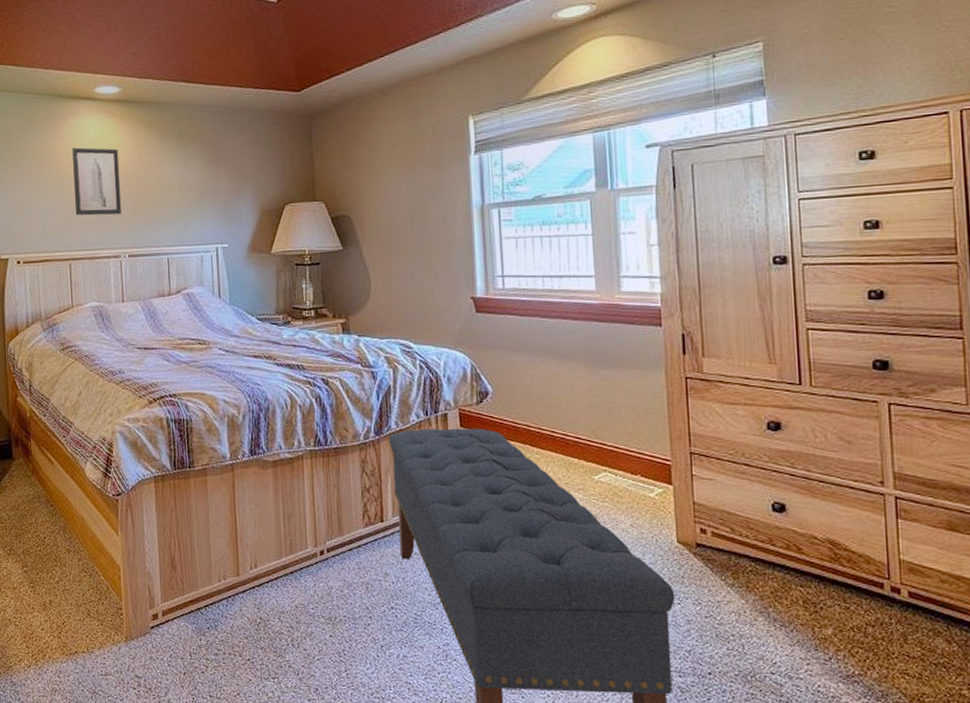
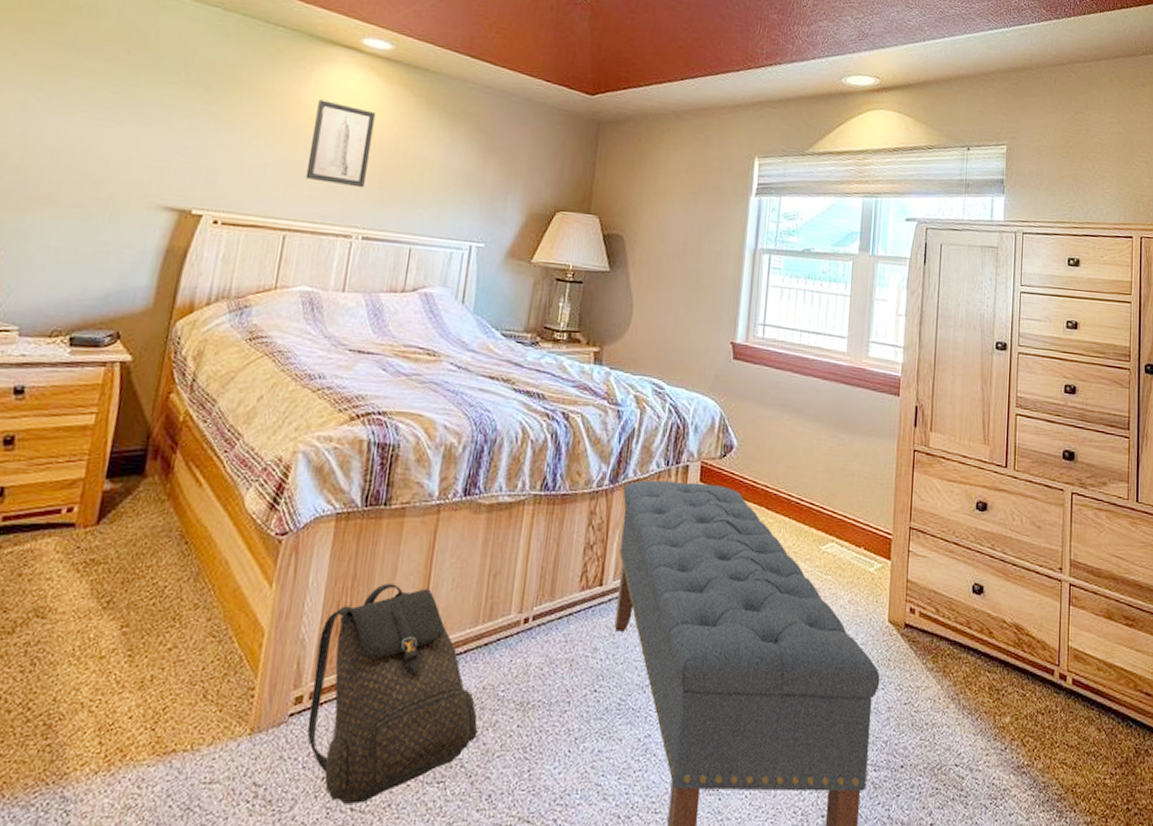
backpack: none [161,528,298,692] -> present [307,583,478,804]

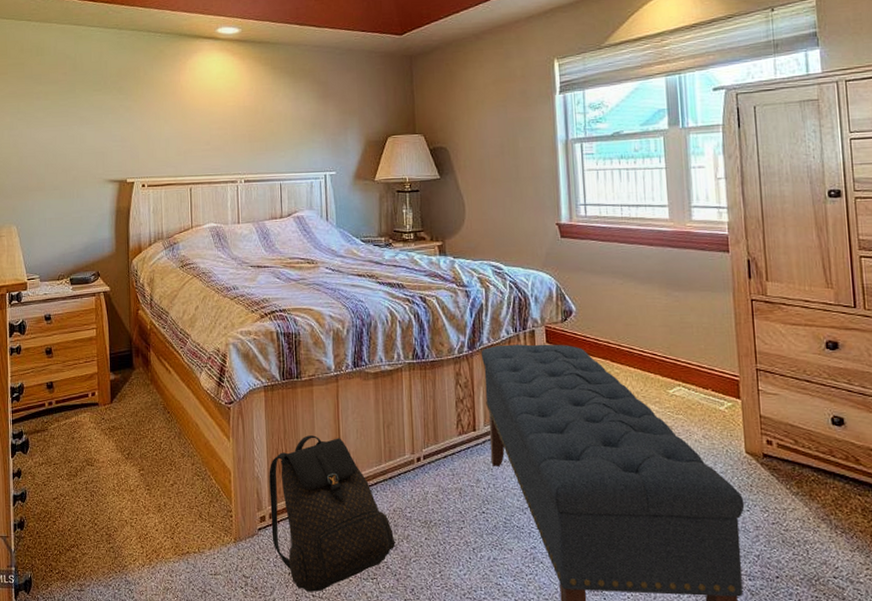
wall art: present [305,99,376,188] -> none [195,82,239,144]

